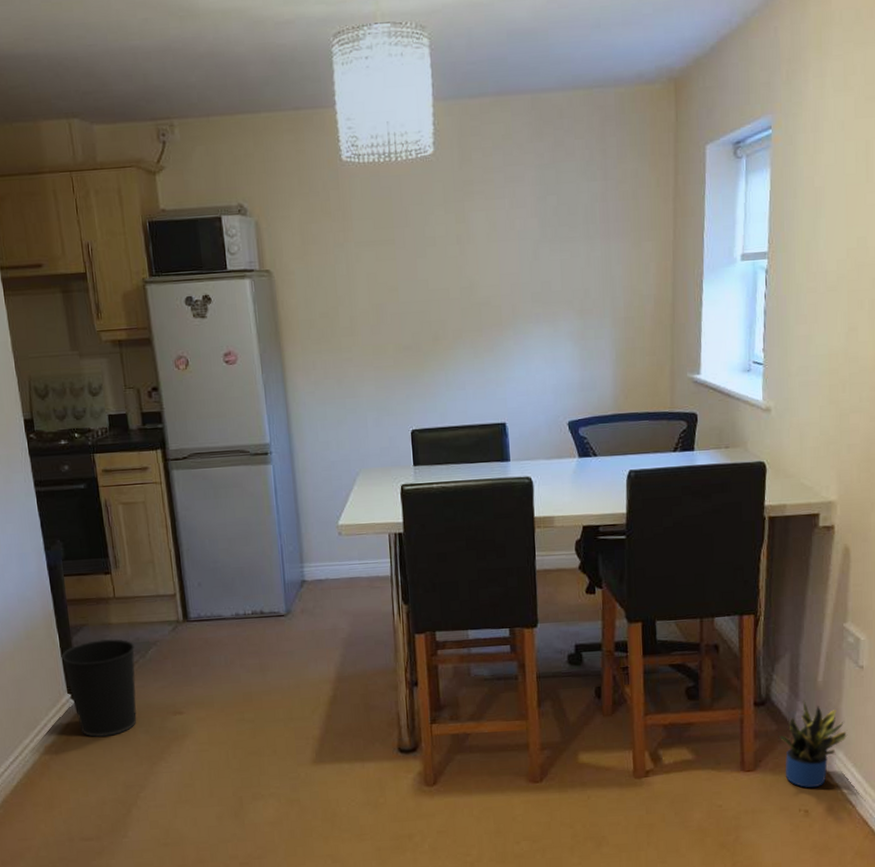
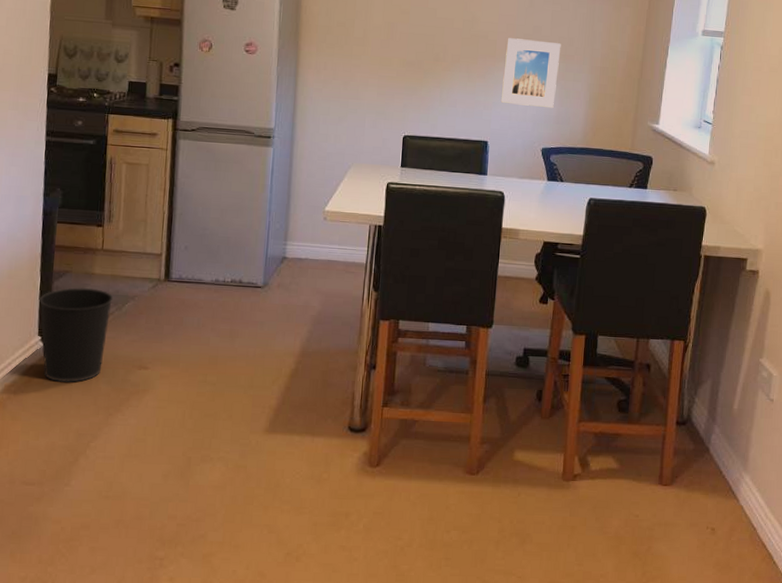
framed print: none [513,297,577,377] -> present [500,38,561,109]
potted plant: present [779,700,848,788] -> none [695,424,755,508]

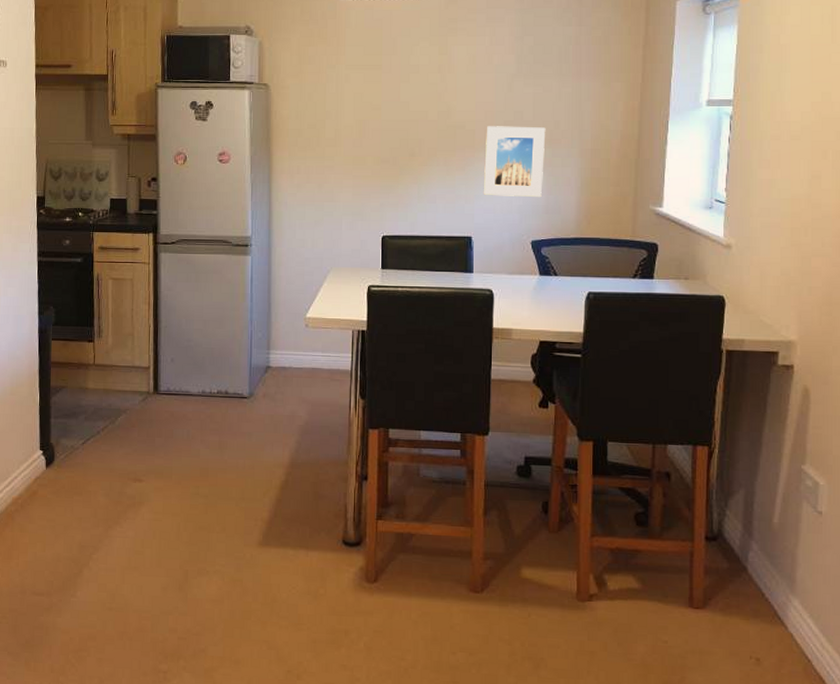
wastebasket: present [39,287,114,382] -> none [39,401,107,495]

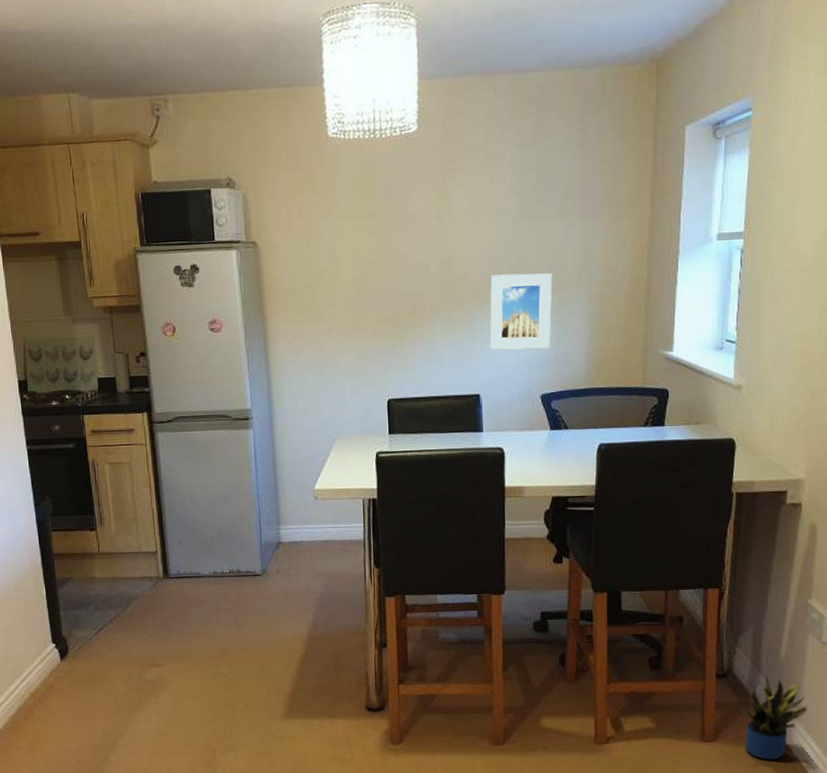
potted plant: none [731,540,804,635] -> present [740,673,809,760]

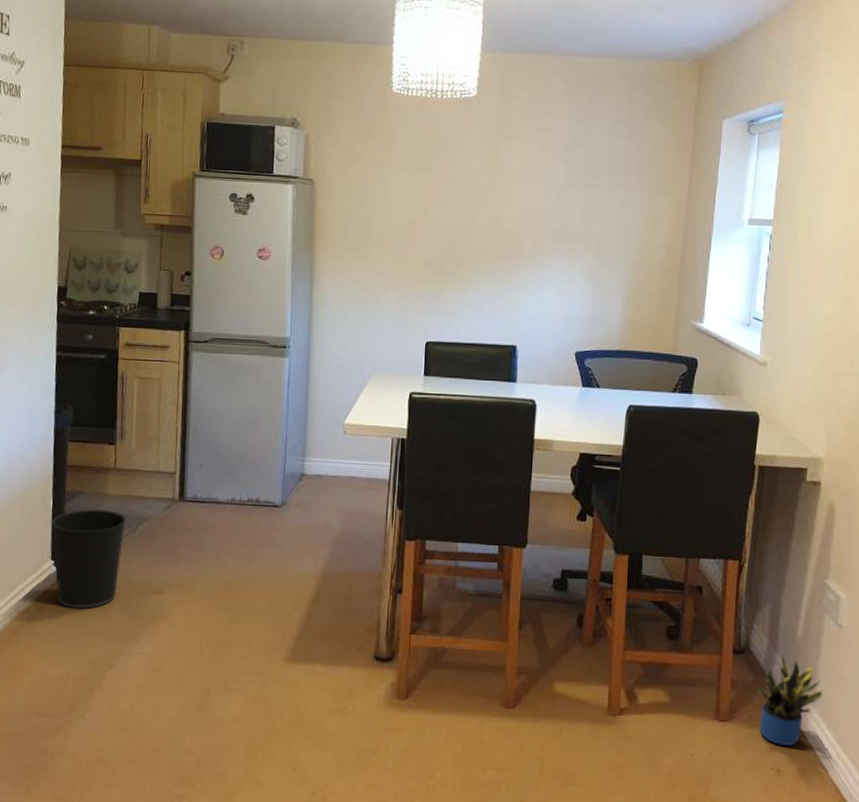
wastebasket: none [47,592,118,686] -> present [51,508,127,609]
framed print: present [489,273,553,350] -> none [529,234,593,309]

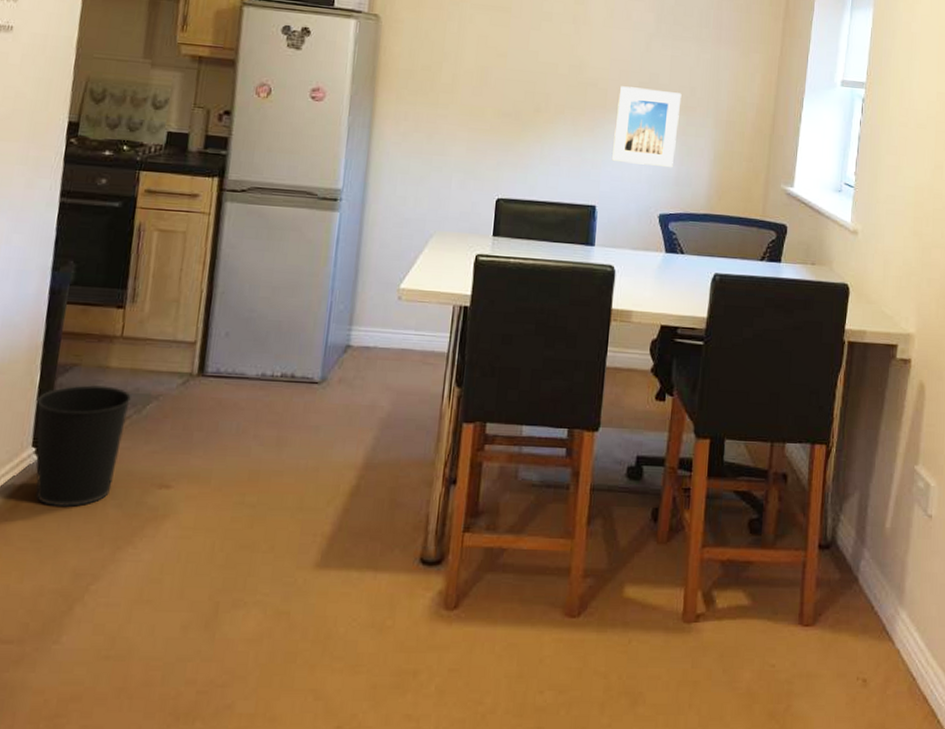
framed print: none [529,234,593,309] -> present [611,86,682,168]
potted plant: present [755,653,824,747] -> none [842,547,913,653]

